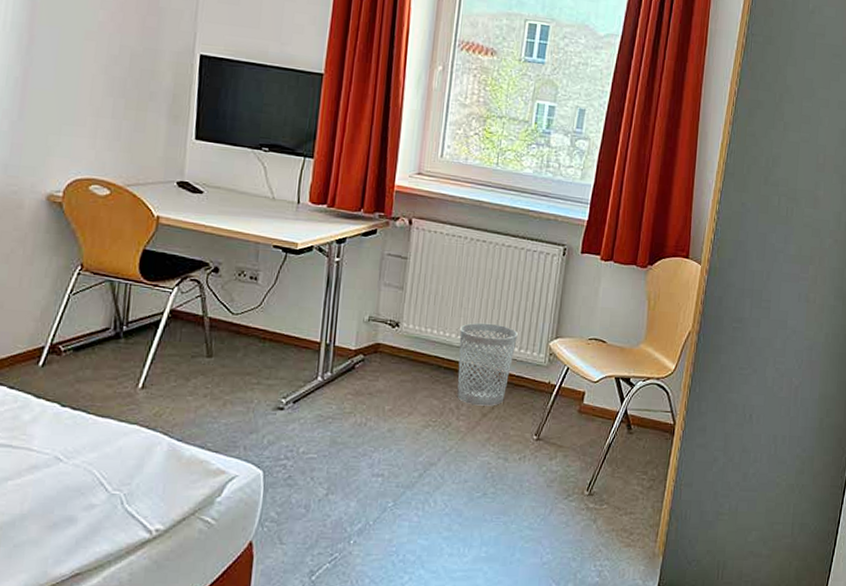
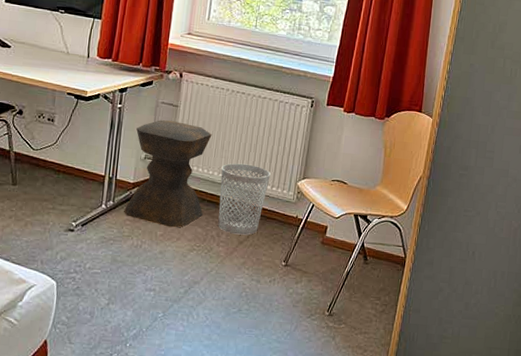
stool: none [343,274,448,401] -> present [123,120,212,228]

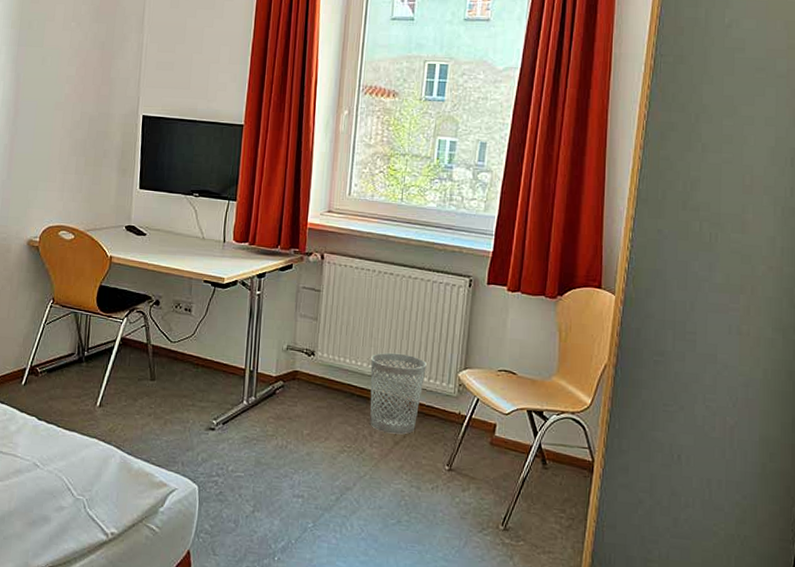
stool: present [123,120,212,228] -> none [266,306,359,426]

